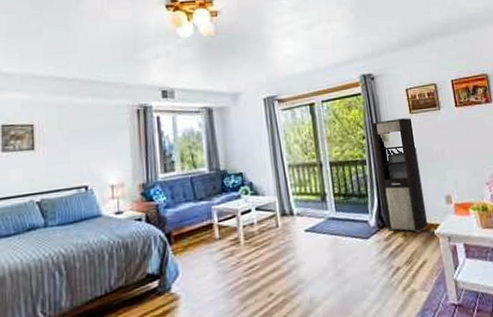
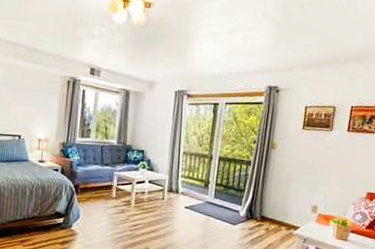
cabinet: present [371,118,428,232] -> none [253,130,302,230]

